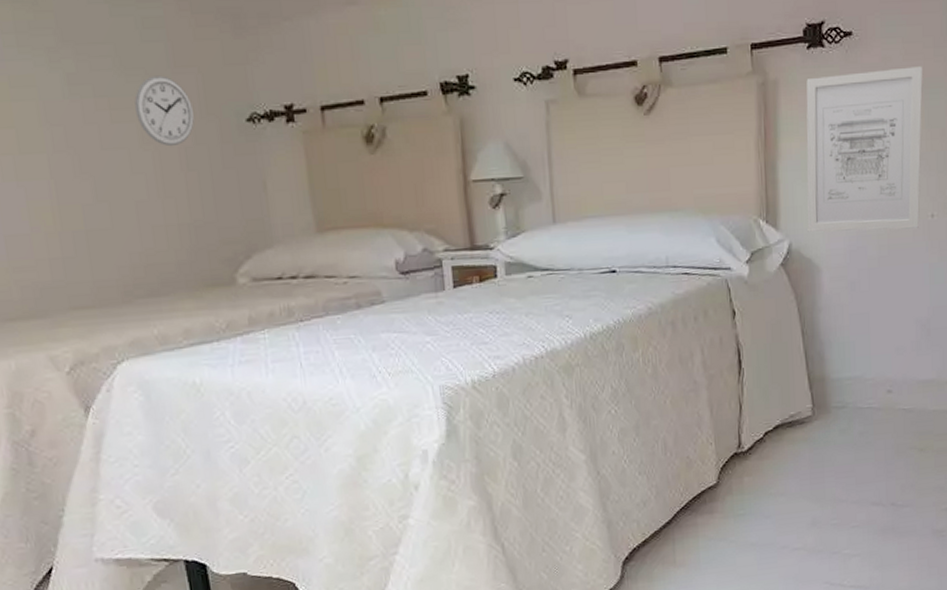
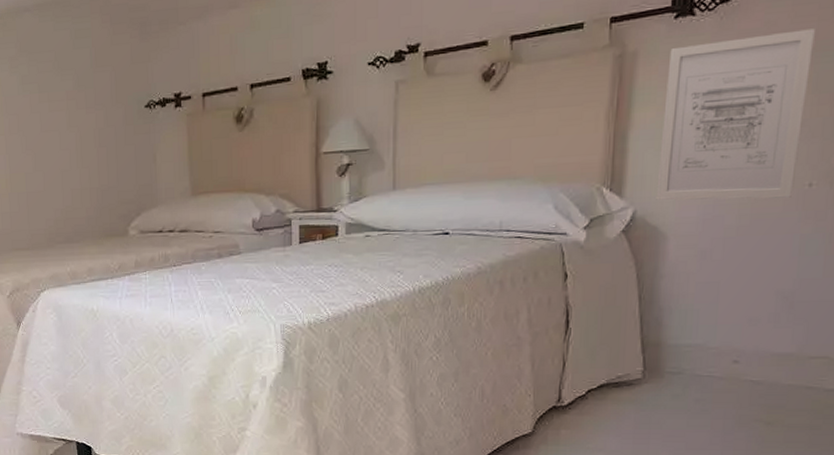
wall clock: present [134,75,195,147] -> none [66,74,107,129]

